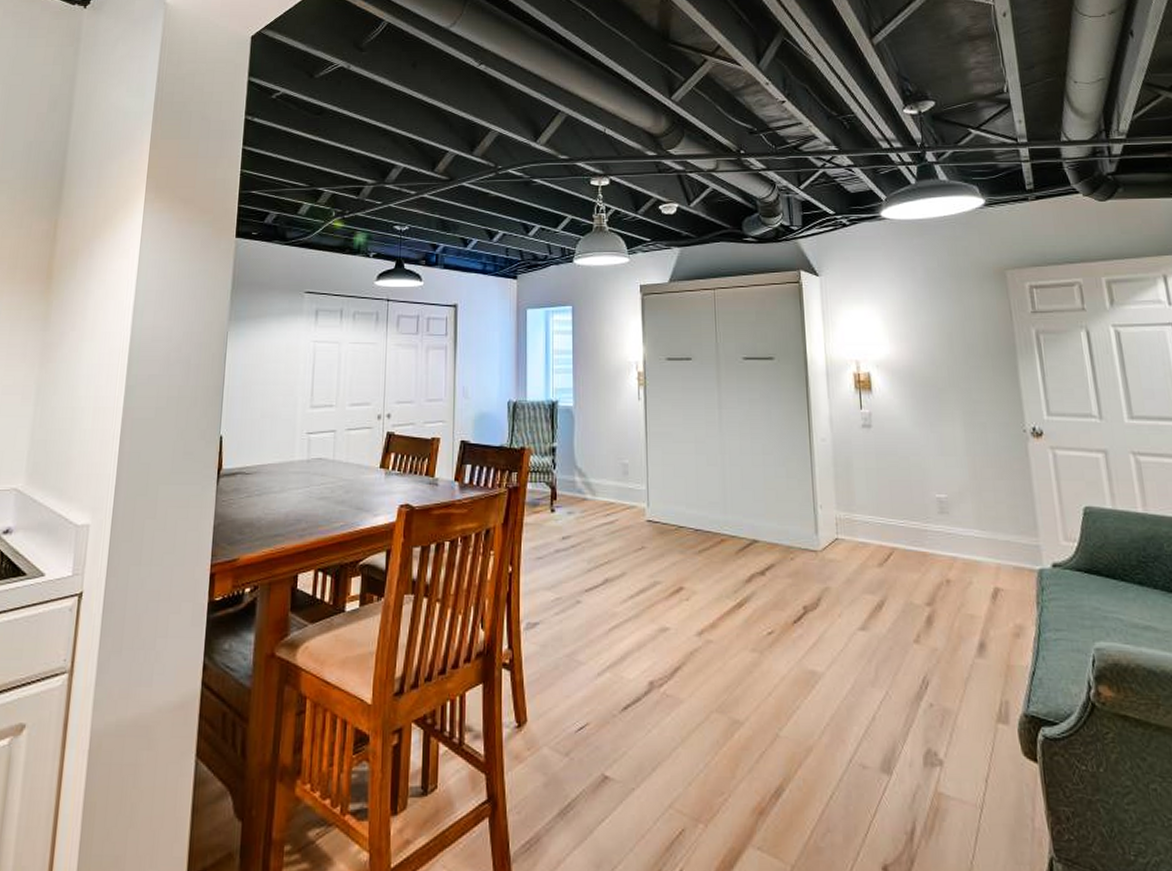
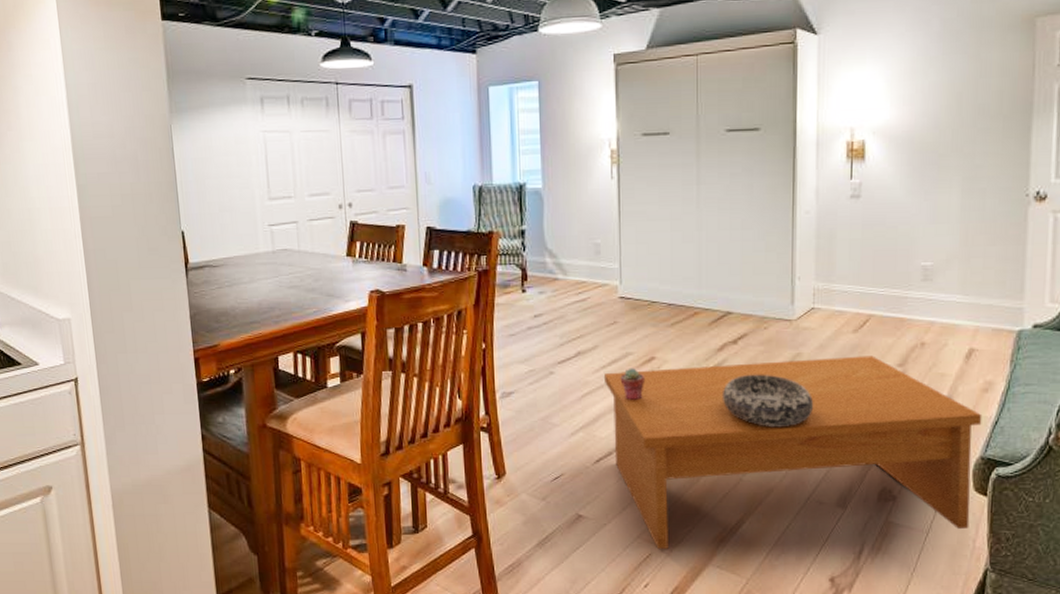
coffee table: none [632,592,1025,824] -> present [605,355,982,550]
potted succulent: none [648,598,674,636] -> present [620,368,646,400]
decorative bowl: none [753,609,847,671] -> present [723,374,814,426]

